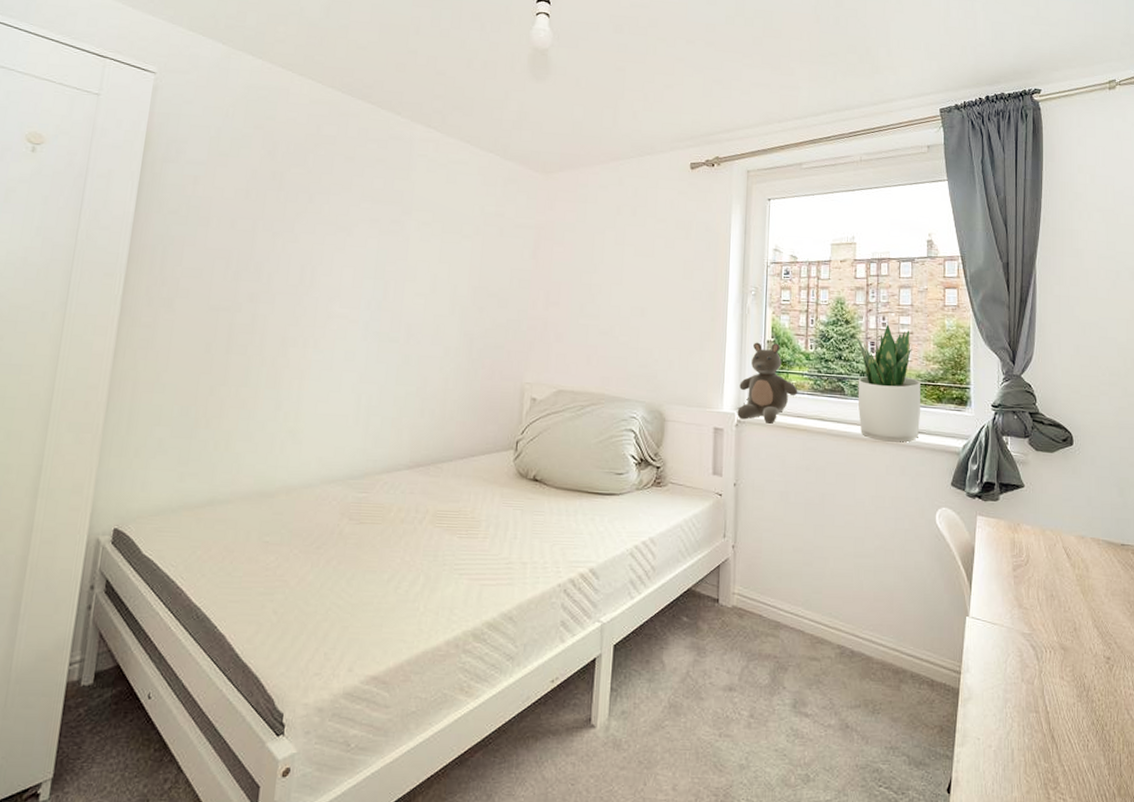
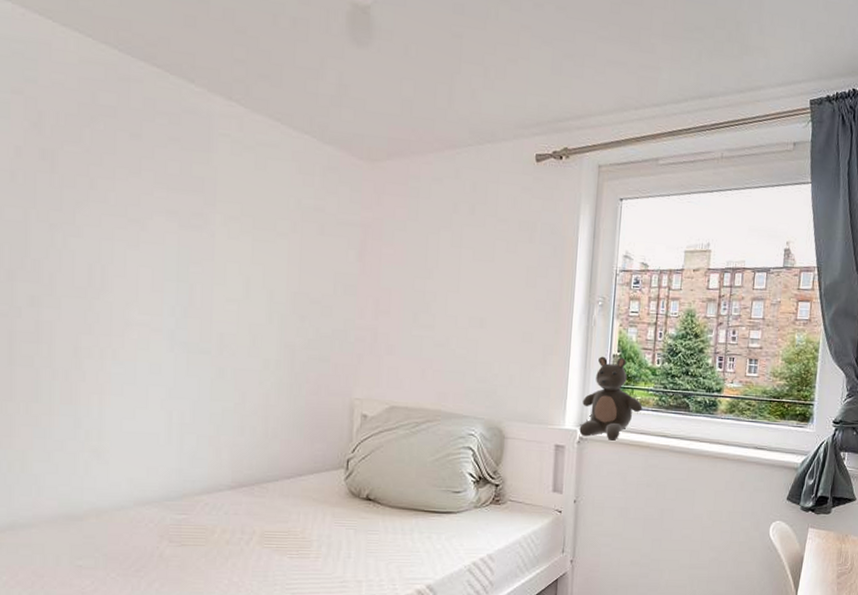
planter: present [853,324,921,443] -> none [702,338,766,459]

